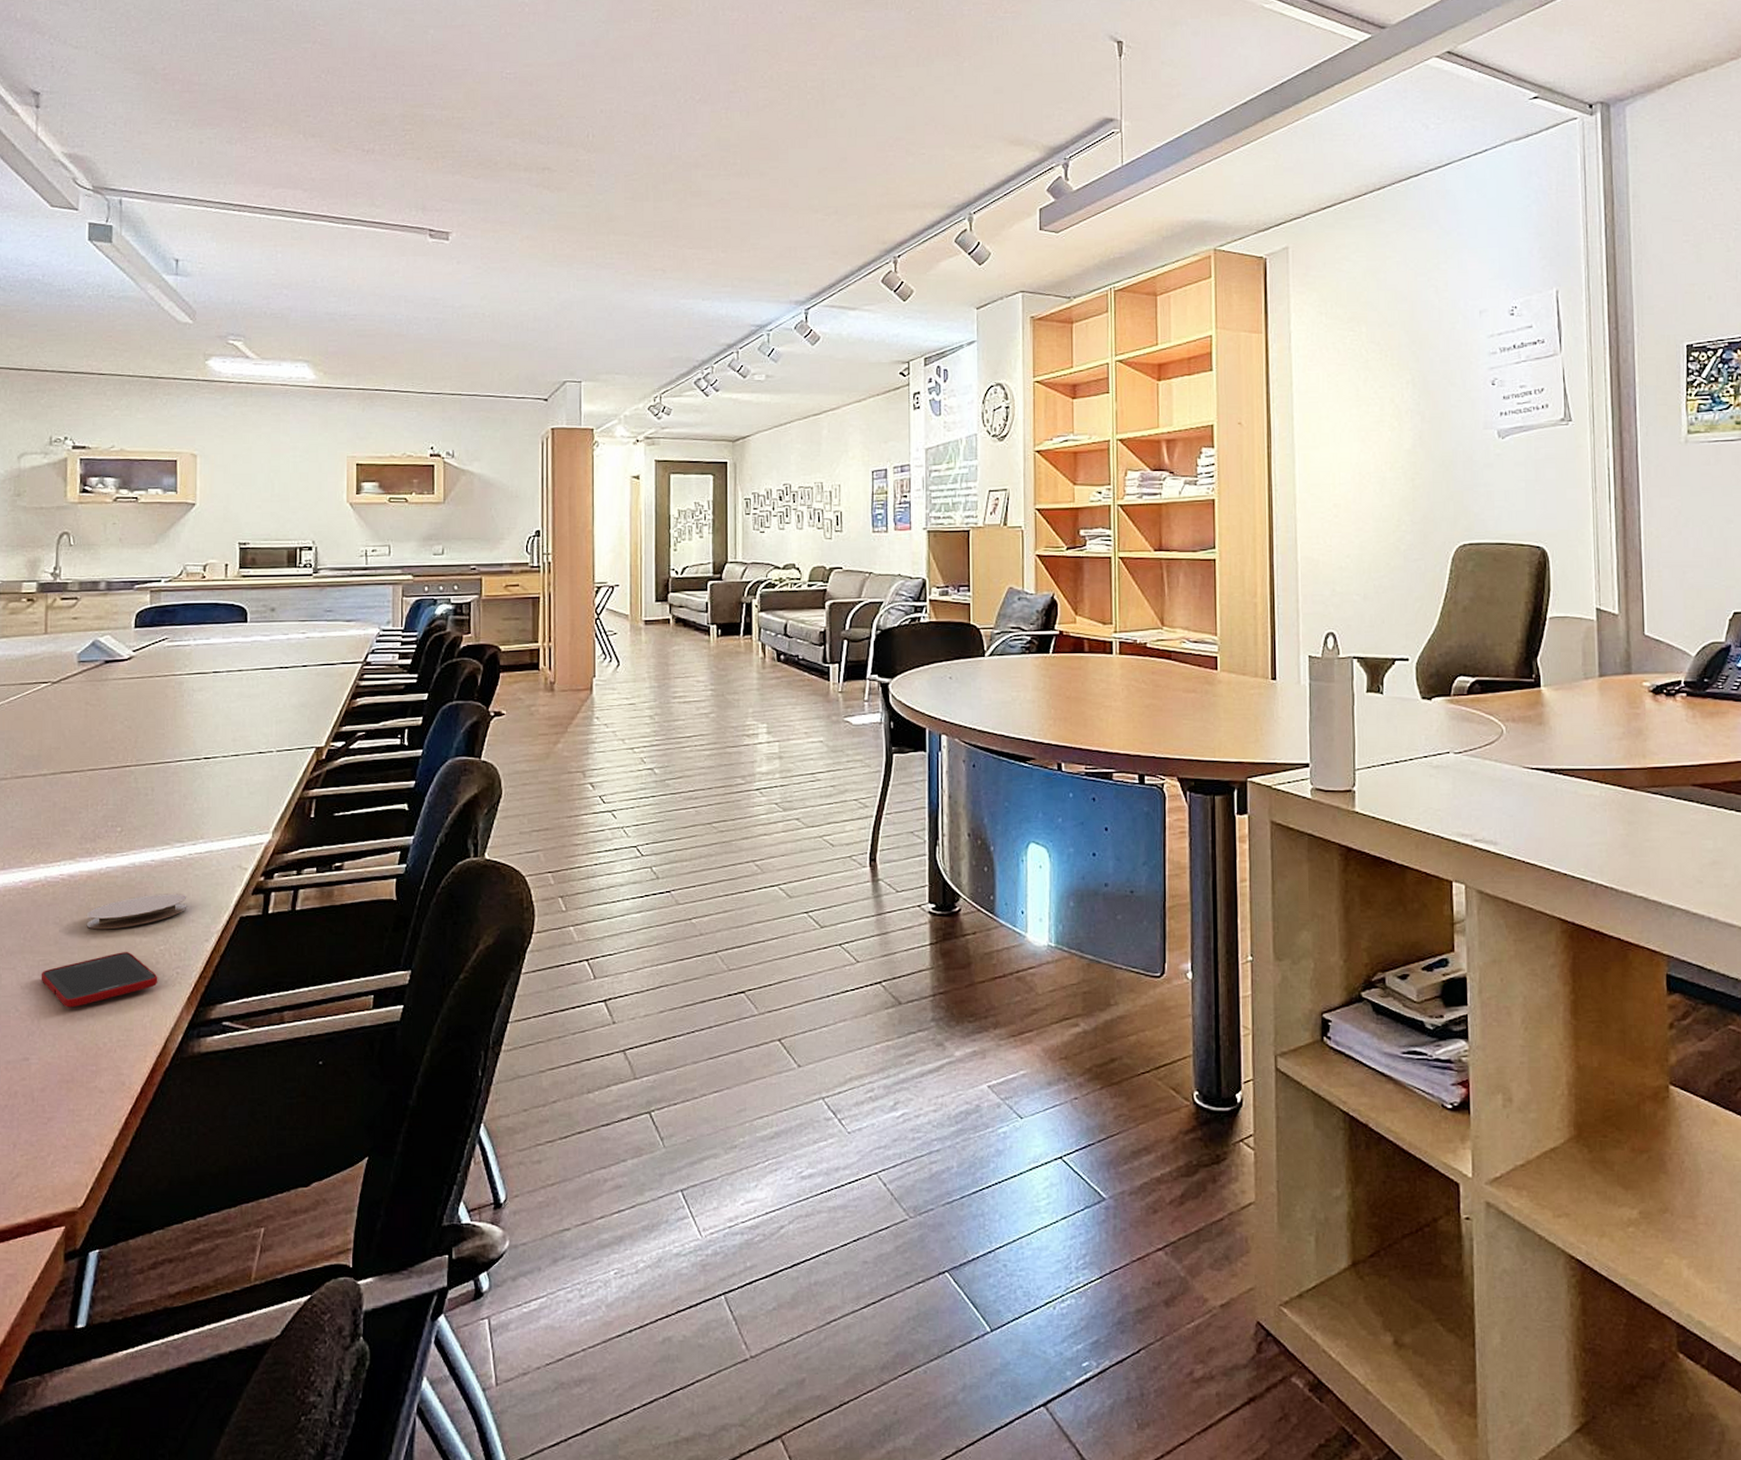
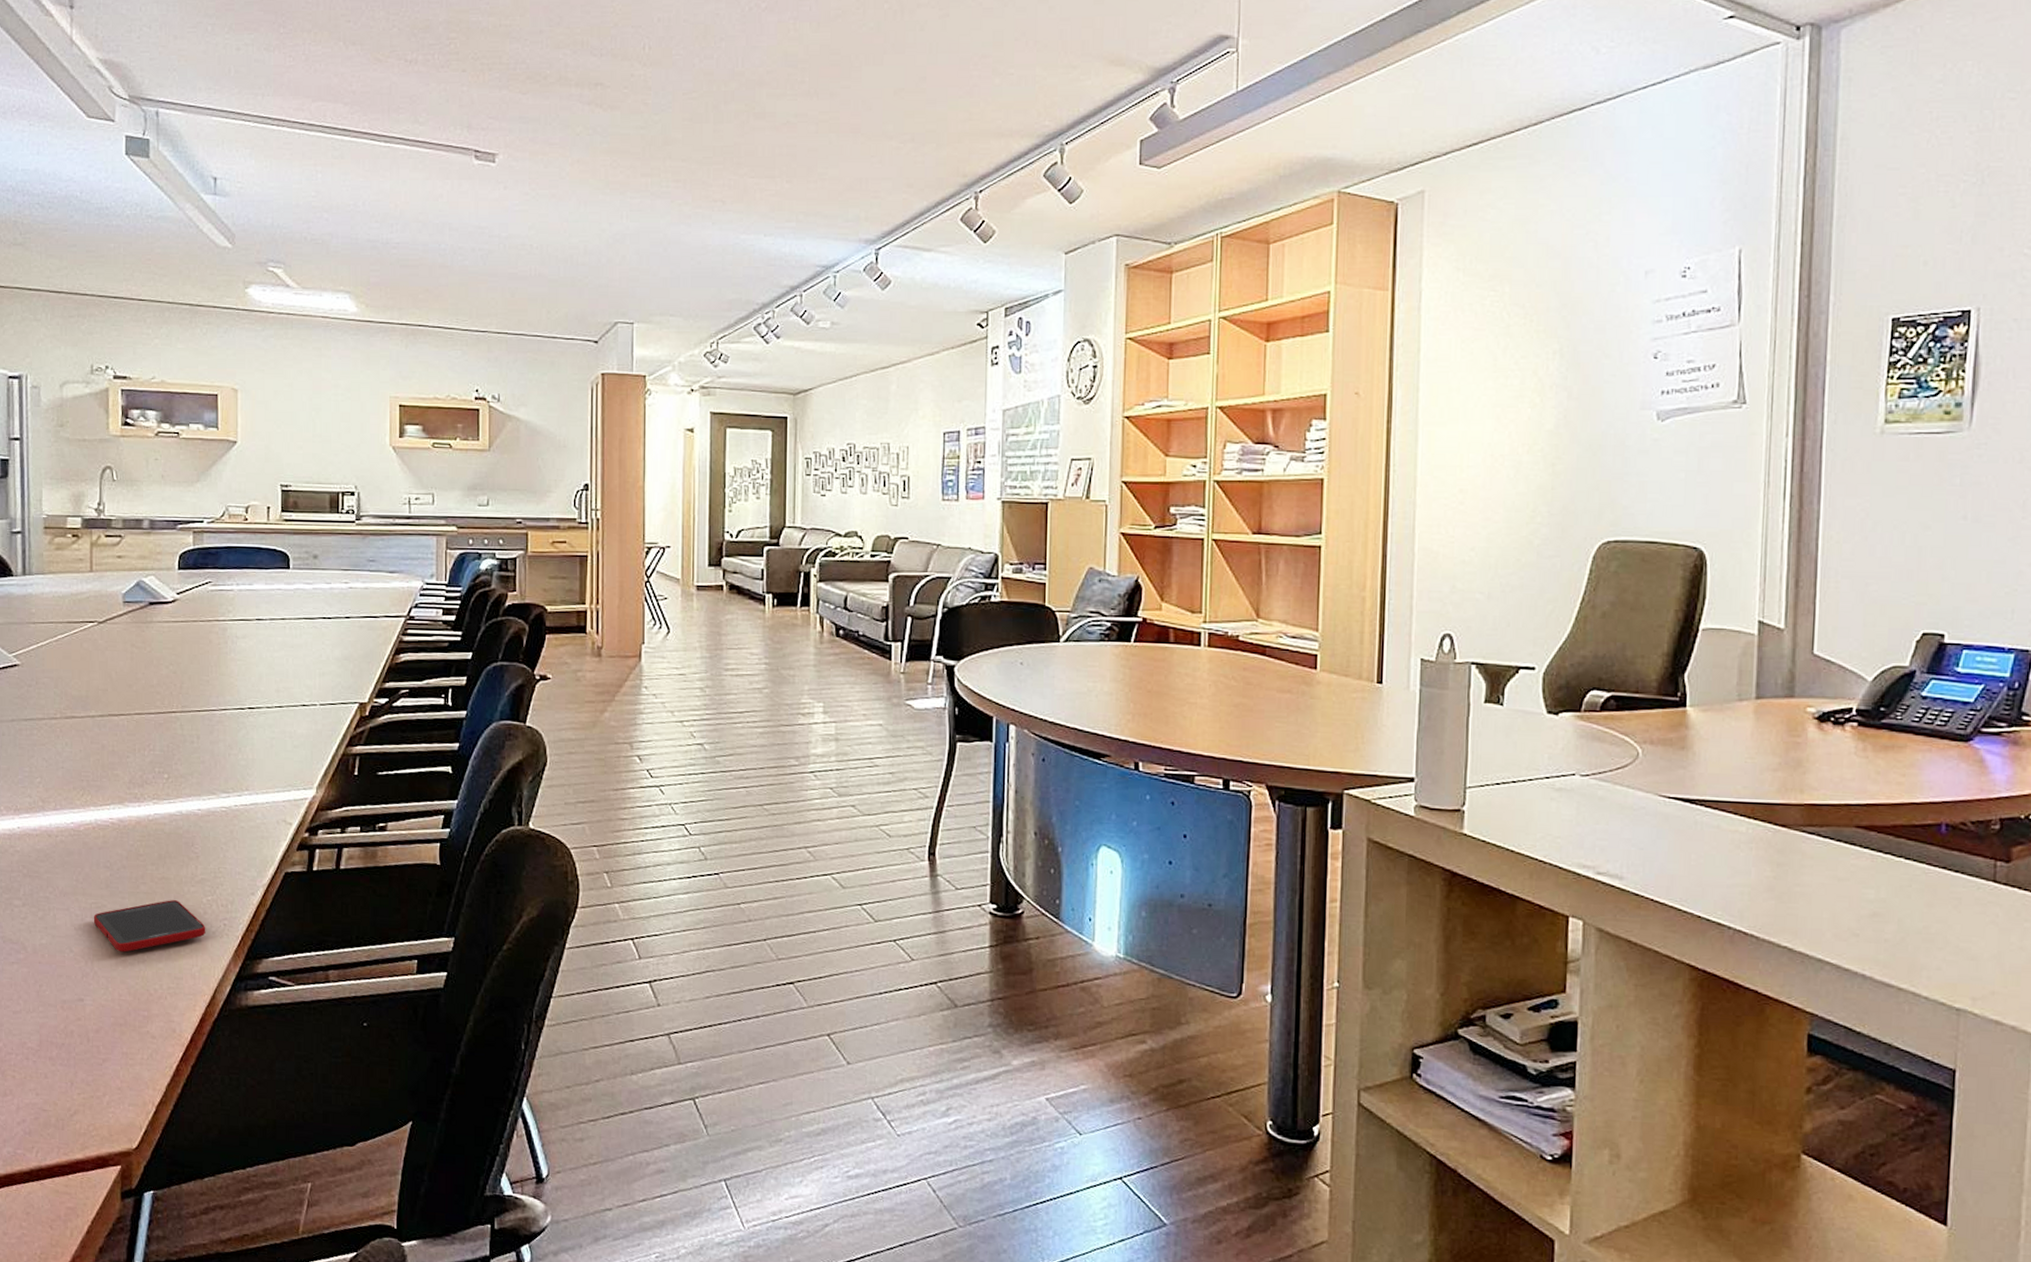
coaster: present [86,894,187,930] -> none [136,843,233,877]

